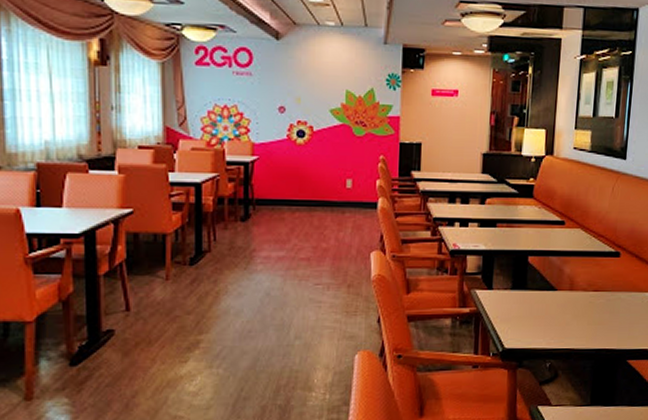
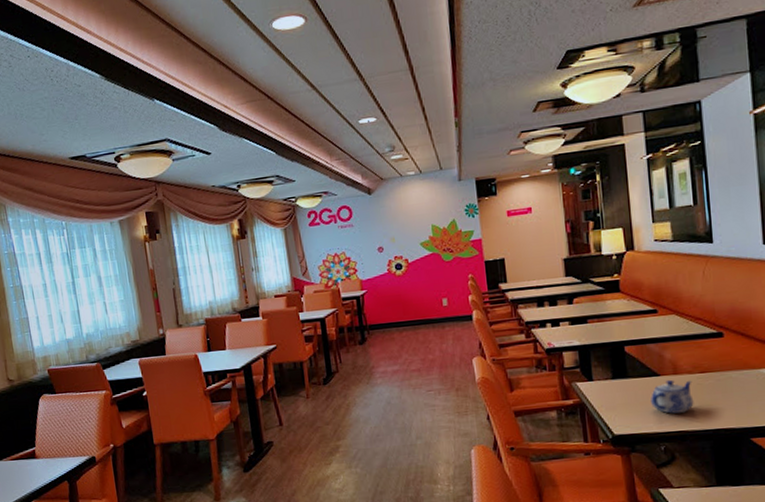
teapot: none [544,295,585,330] -> present [651,379,694,414]

